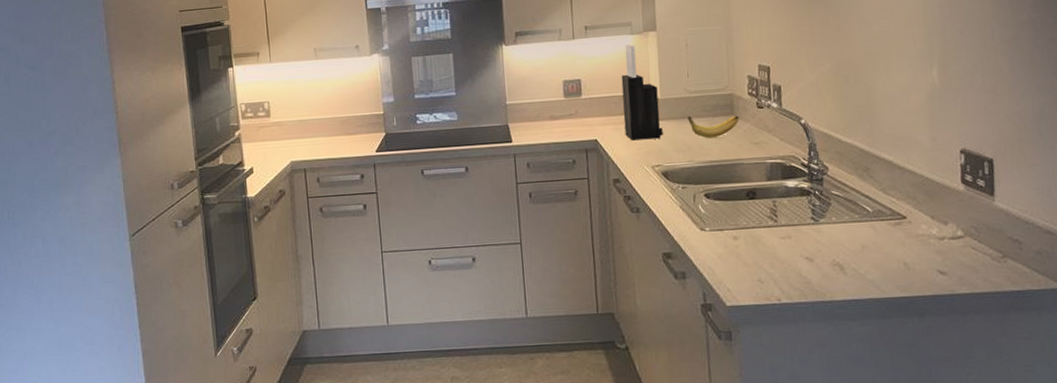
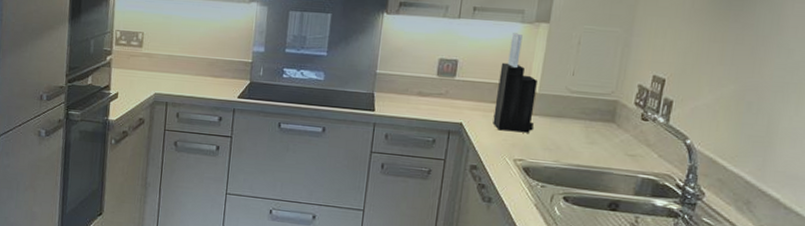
banana: present [688,116,740,139] -> none [563,115,619,143]

